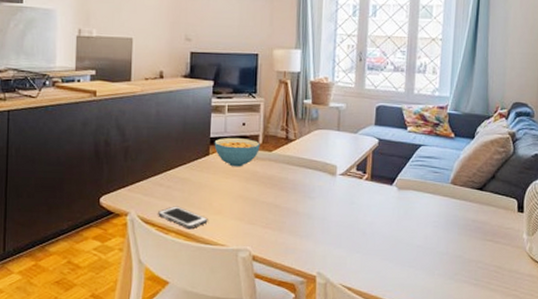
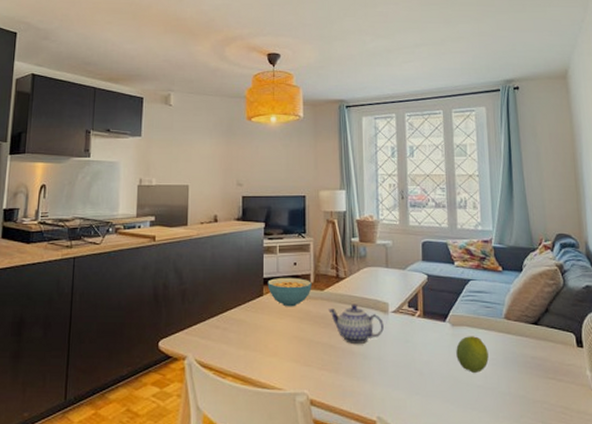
cell phone: present [158,206,208,230] -> none [215,348,264,373]
teapot: none [276,165,331,205] -> present [328,303,384,345]
fruit: none [400,199,431,234] -> present [456,336,489,373]

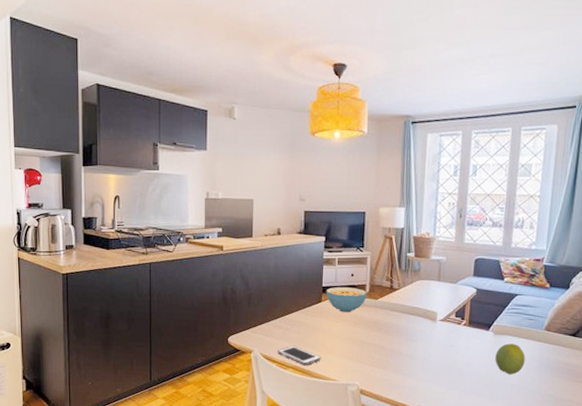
cell phone: none [215,348,264,373] -> present [278,345,321,366]
teapot: present [328,303,384,345] -> none [381,312,431,347]

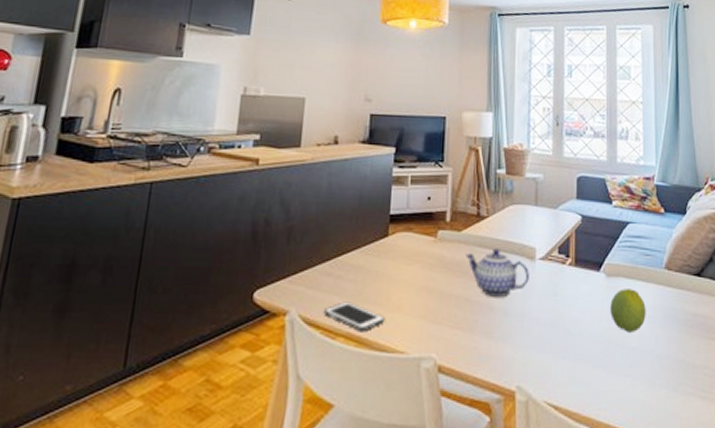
cereal bowl: present [326,286,367,313] -> none [394,214,448,251]
teapot: none [381,312,431,347] -> present [466,248,529,298]

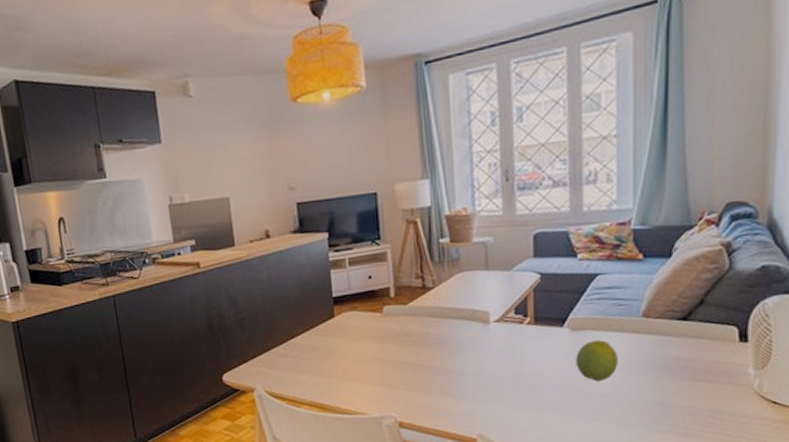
cell phone: present [324,301,385,332] -> none [286,376,343,400]
teapot: present [466,248,529,298] -> none [414,316,484,361]

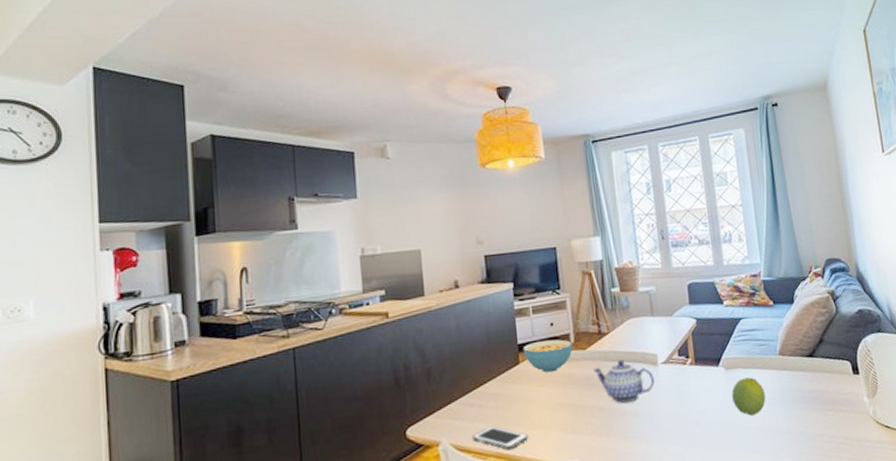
cell phone: none [286,376,343,400] -> present [472,426,528,451]
cereal bowl: none [338,293,393,327] -> present [523,339,573,373]
teapot: none [414,316,484,361] -> present [593,359,655,403]

